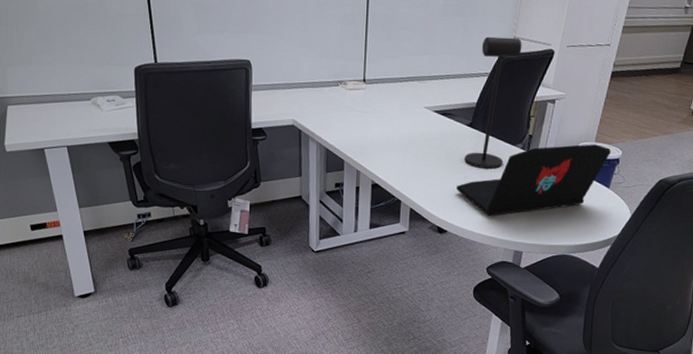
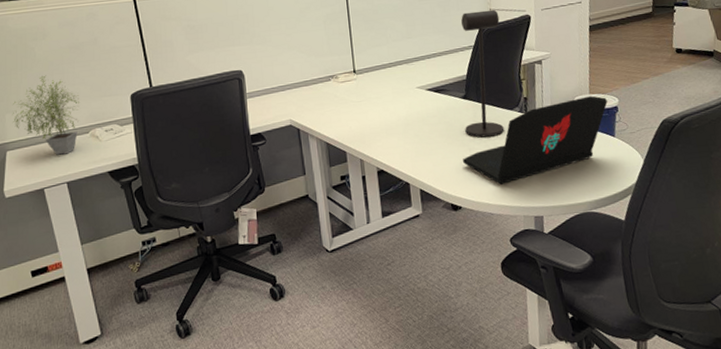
potted plant: none [13,32,82,118] -> present [12,75,79,155]

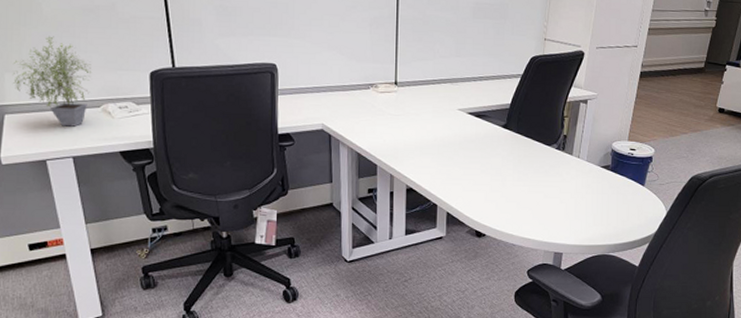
desk lamp: present [461,9,505,138] -> none [500,38,553,170]
laptop: present [463,96,608,185] -> none [494,143,644,218]

